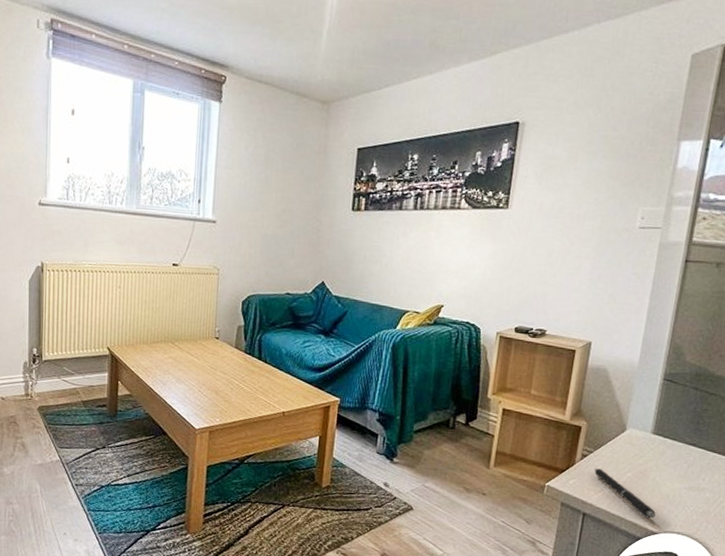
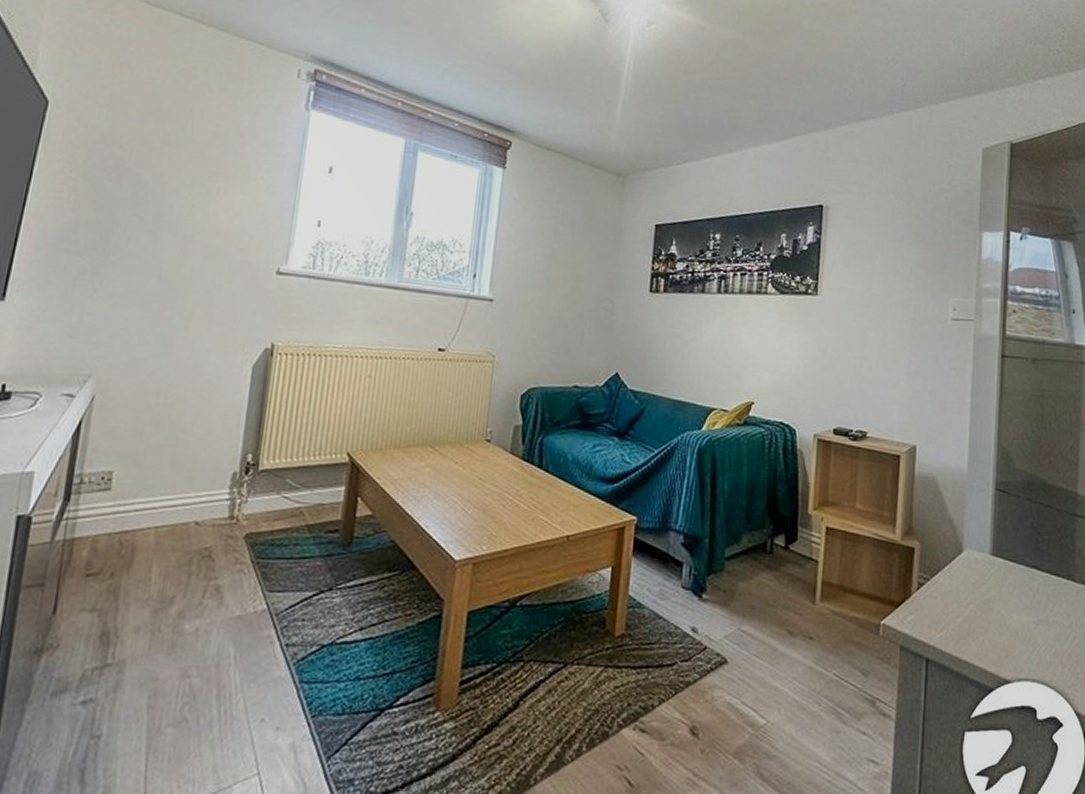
pen: present [593,468,656,519] -> none [932,600,1006,663]

